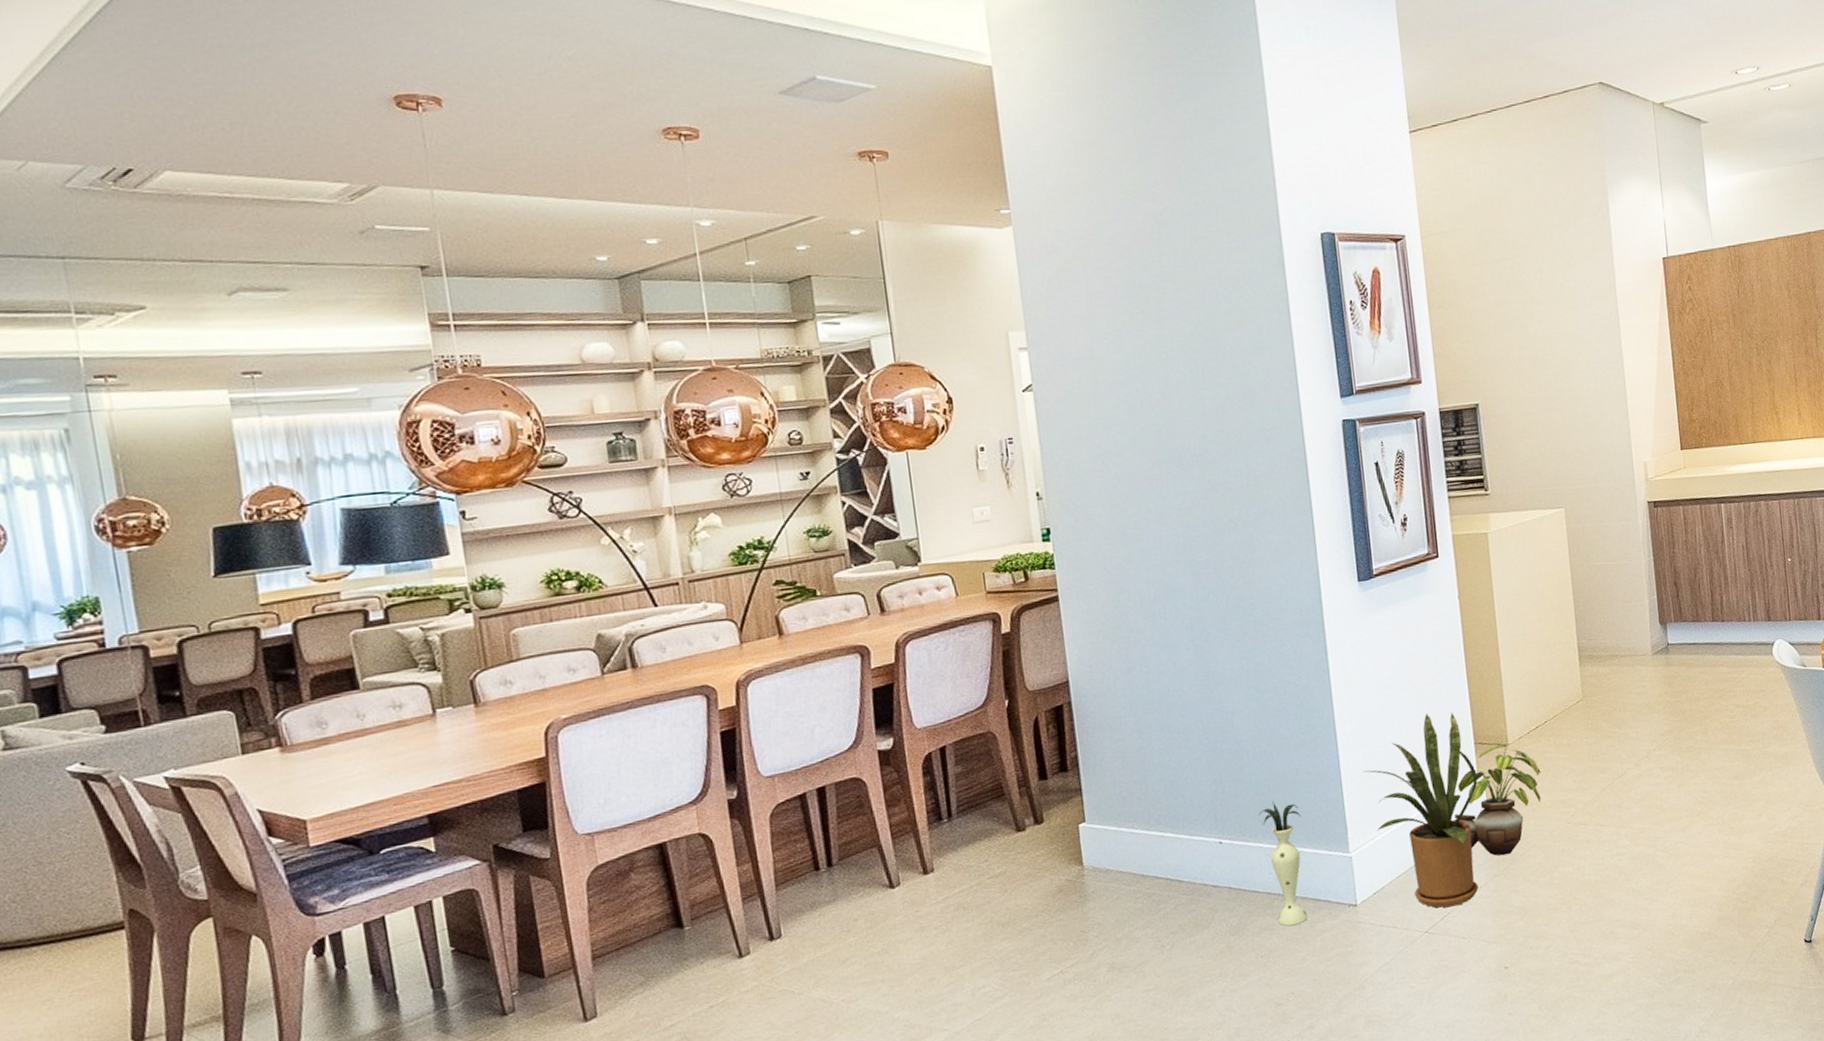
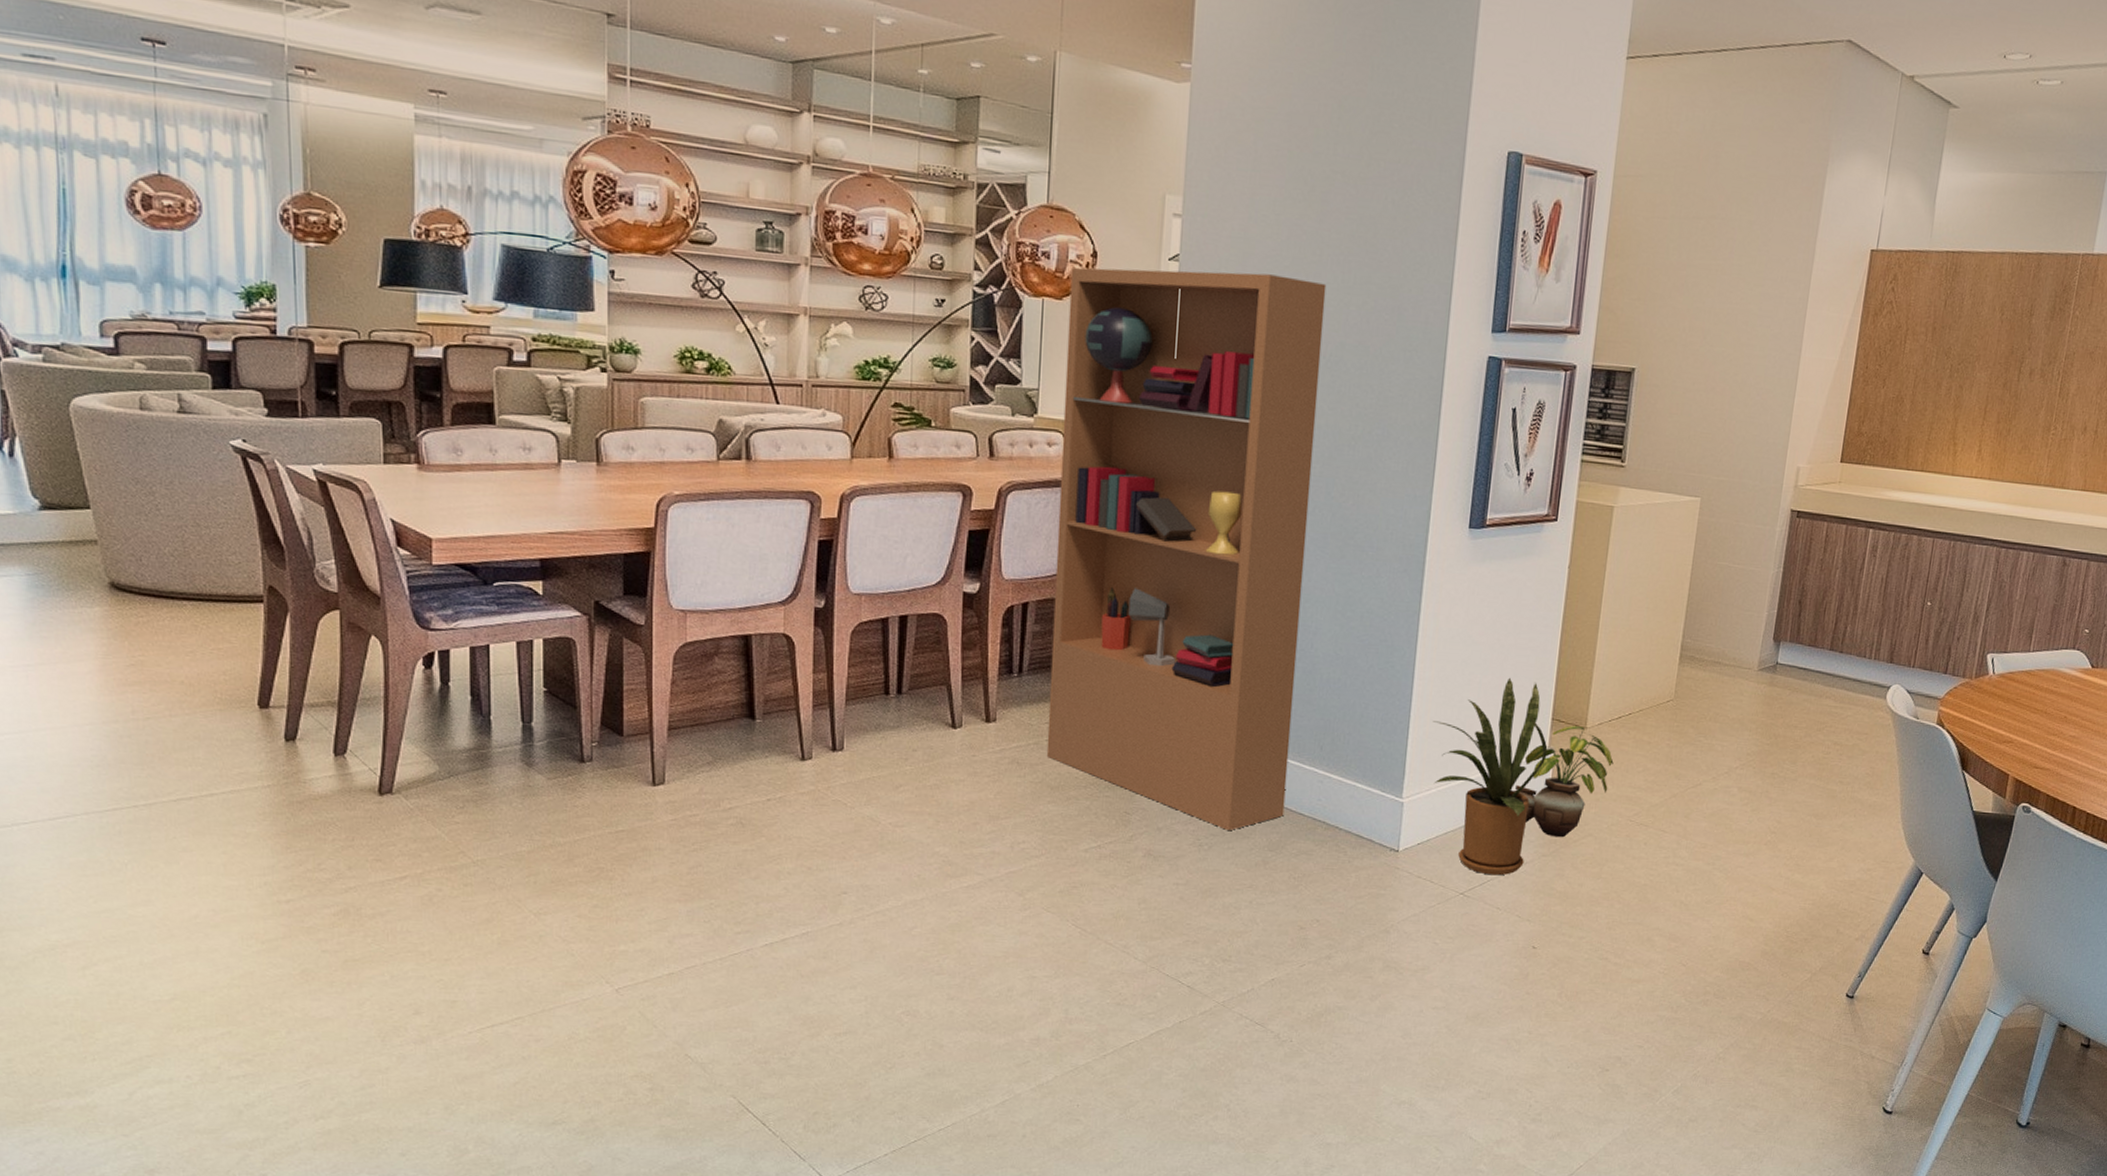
bookcase: none [929,384,1239,926] -> present [1046,267,1327,831]
vase: present [1259,801,1308,926] -> none [1318,730,1361,856]

